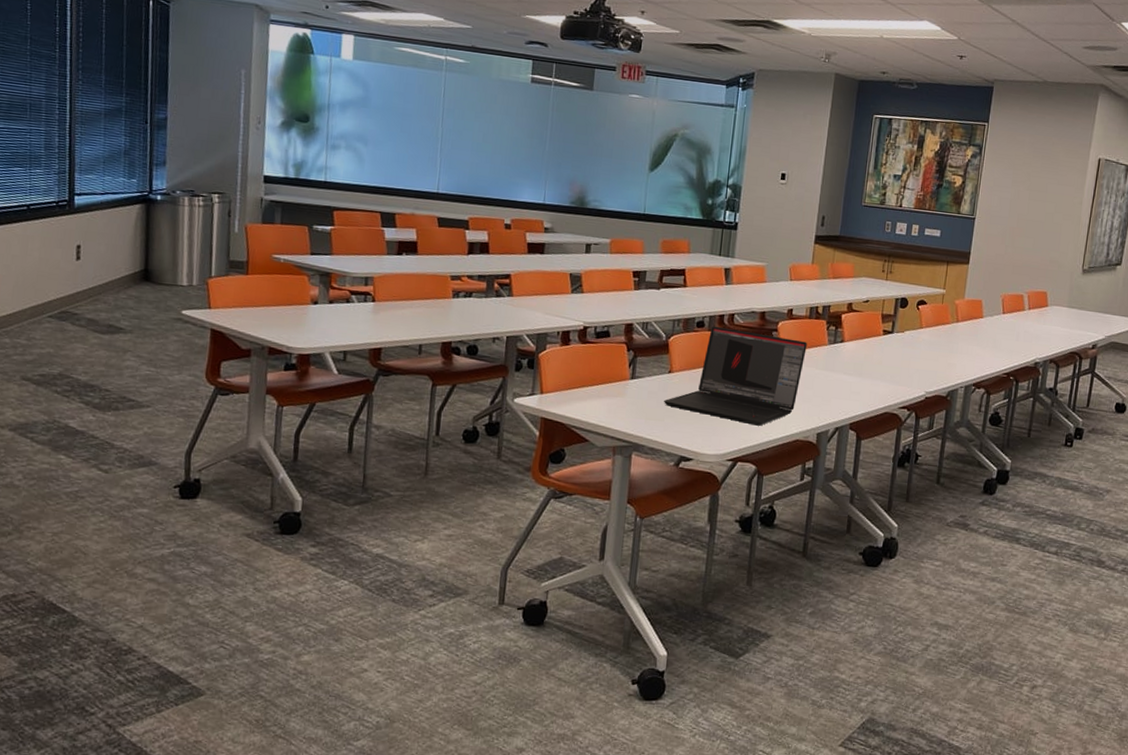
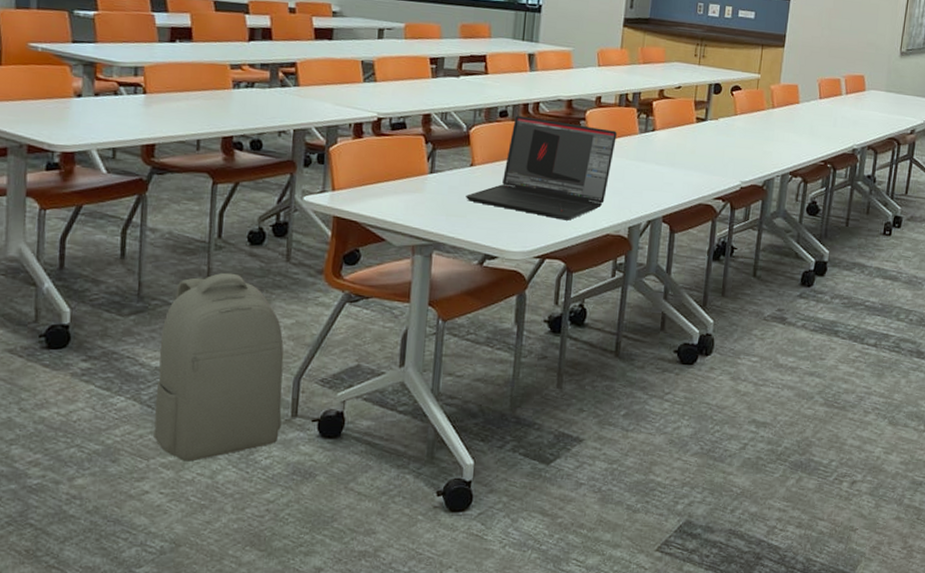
backpack: none [373,468,493,643] -> present [154,272,284,462]

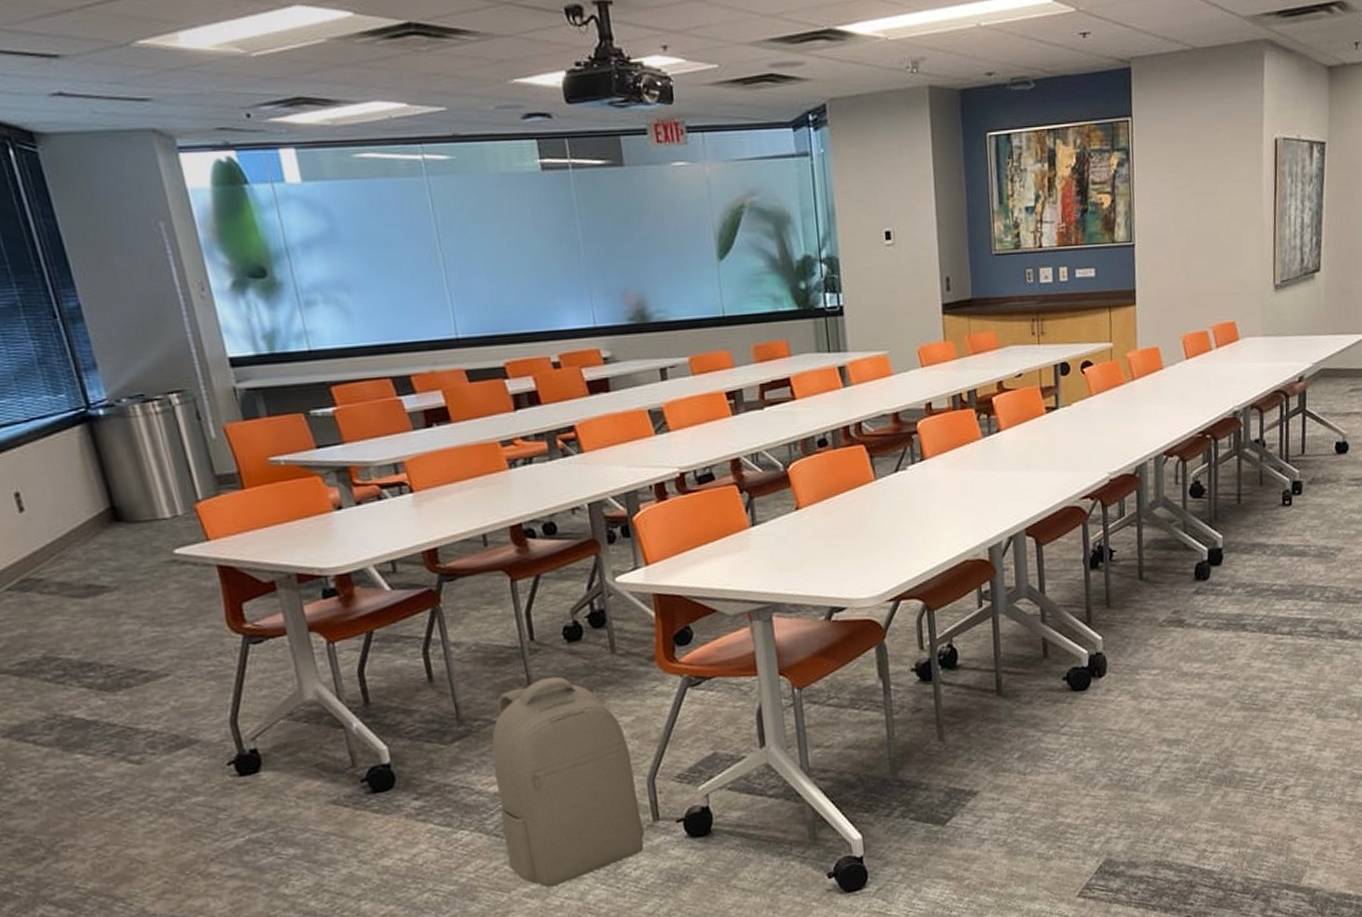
laptop: present [466,115,617,221] -> none [797,439,958,553]

